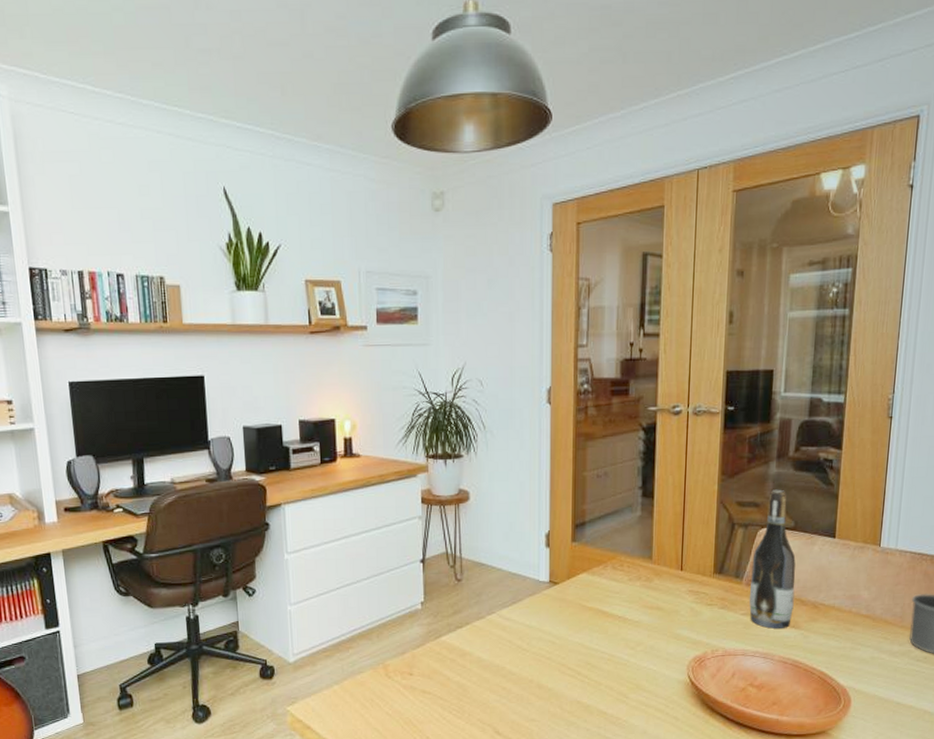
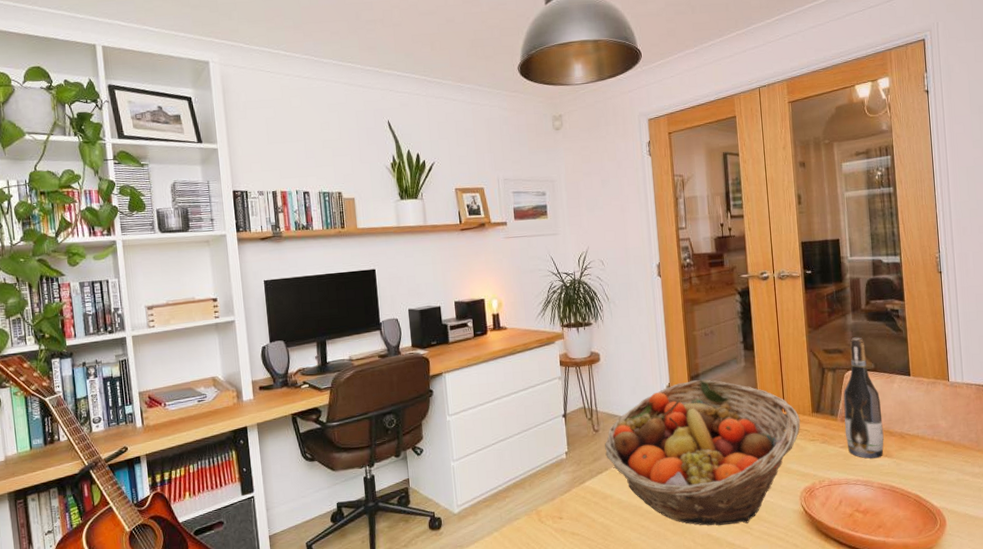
fruit basket: none [467,528,699,692] -> present [605,379,801,526]

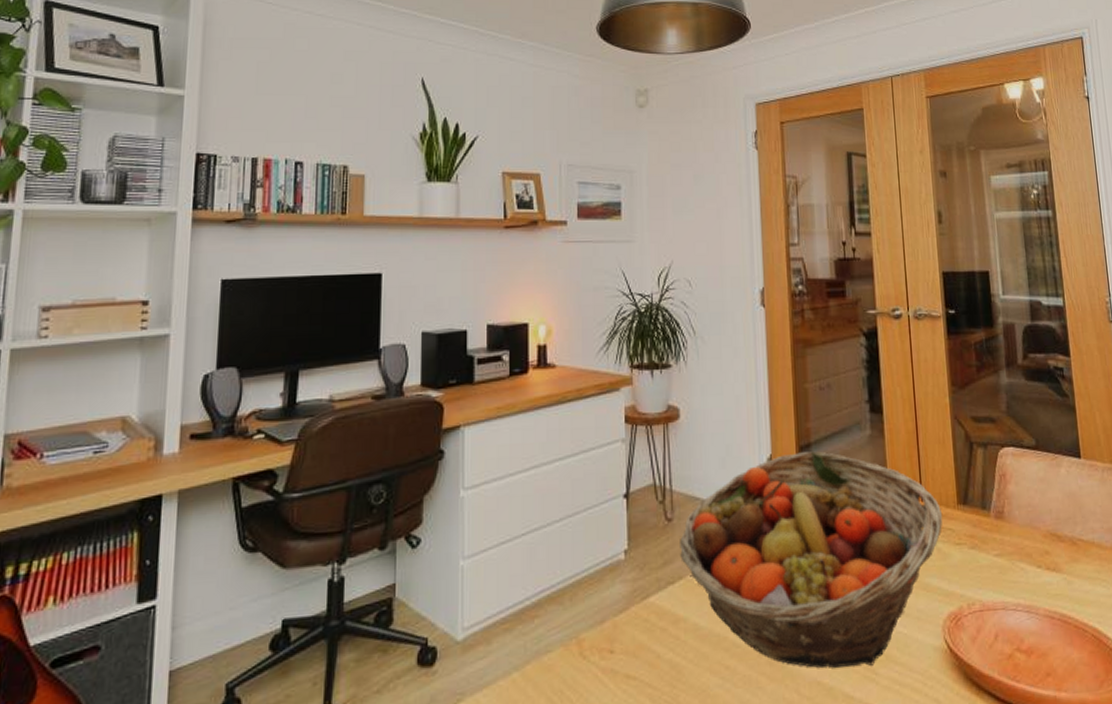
wine bottle: present [843,337,884,459] -> none [997,402,1051,573]

